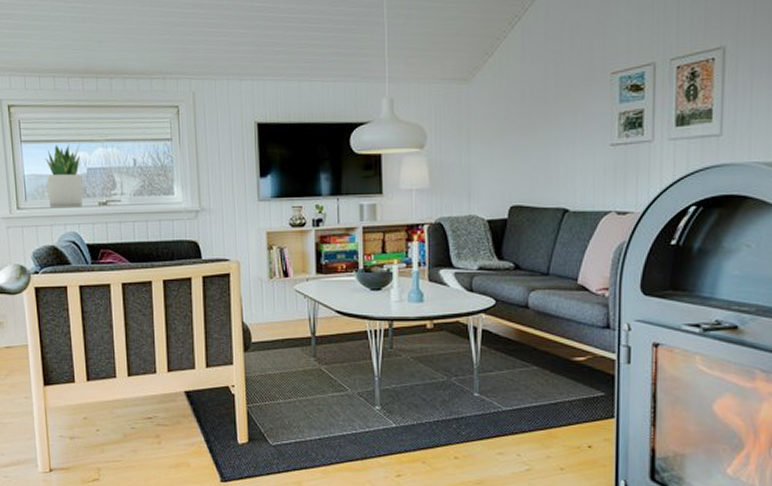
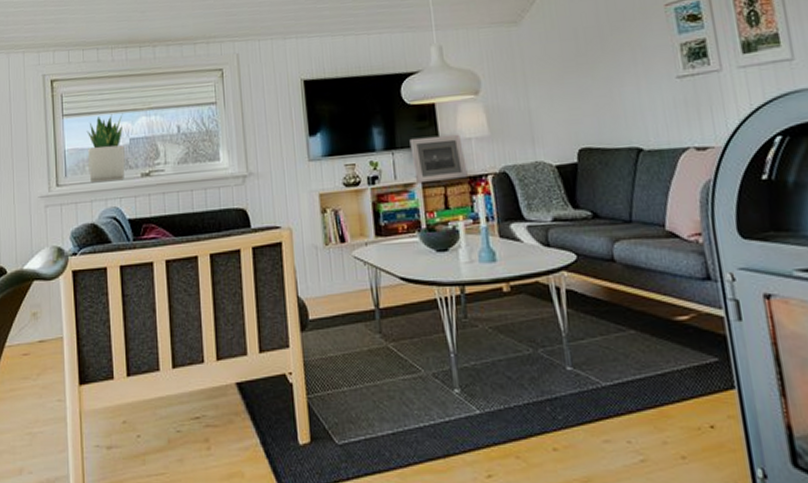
picture frame: none [354,185,406,229] -> present [409,134,468,184]

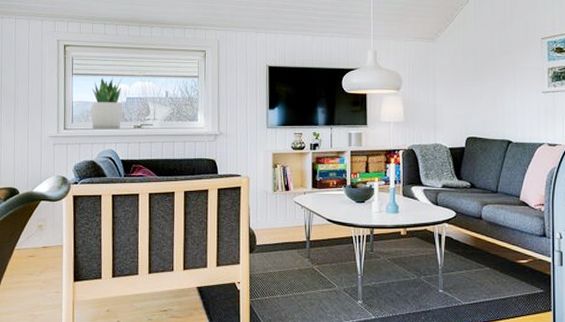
picture frame: present [409,134,468,184] -> none [345,118,385,152]

